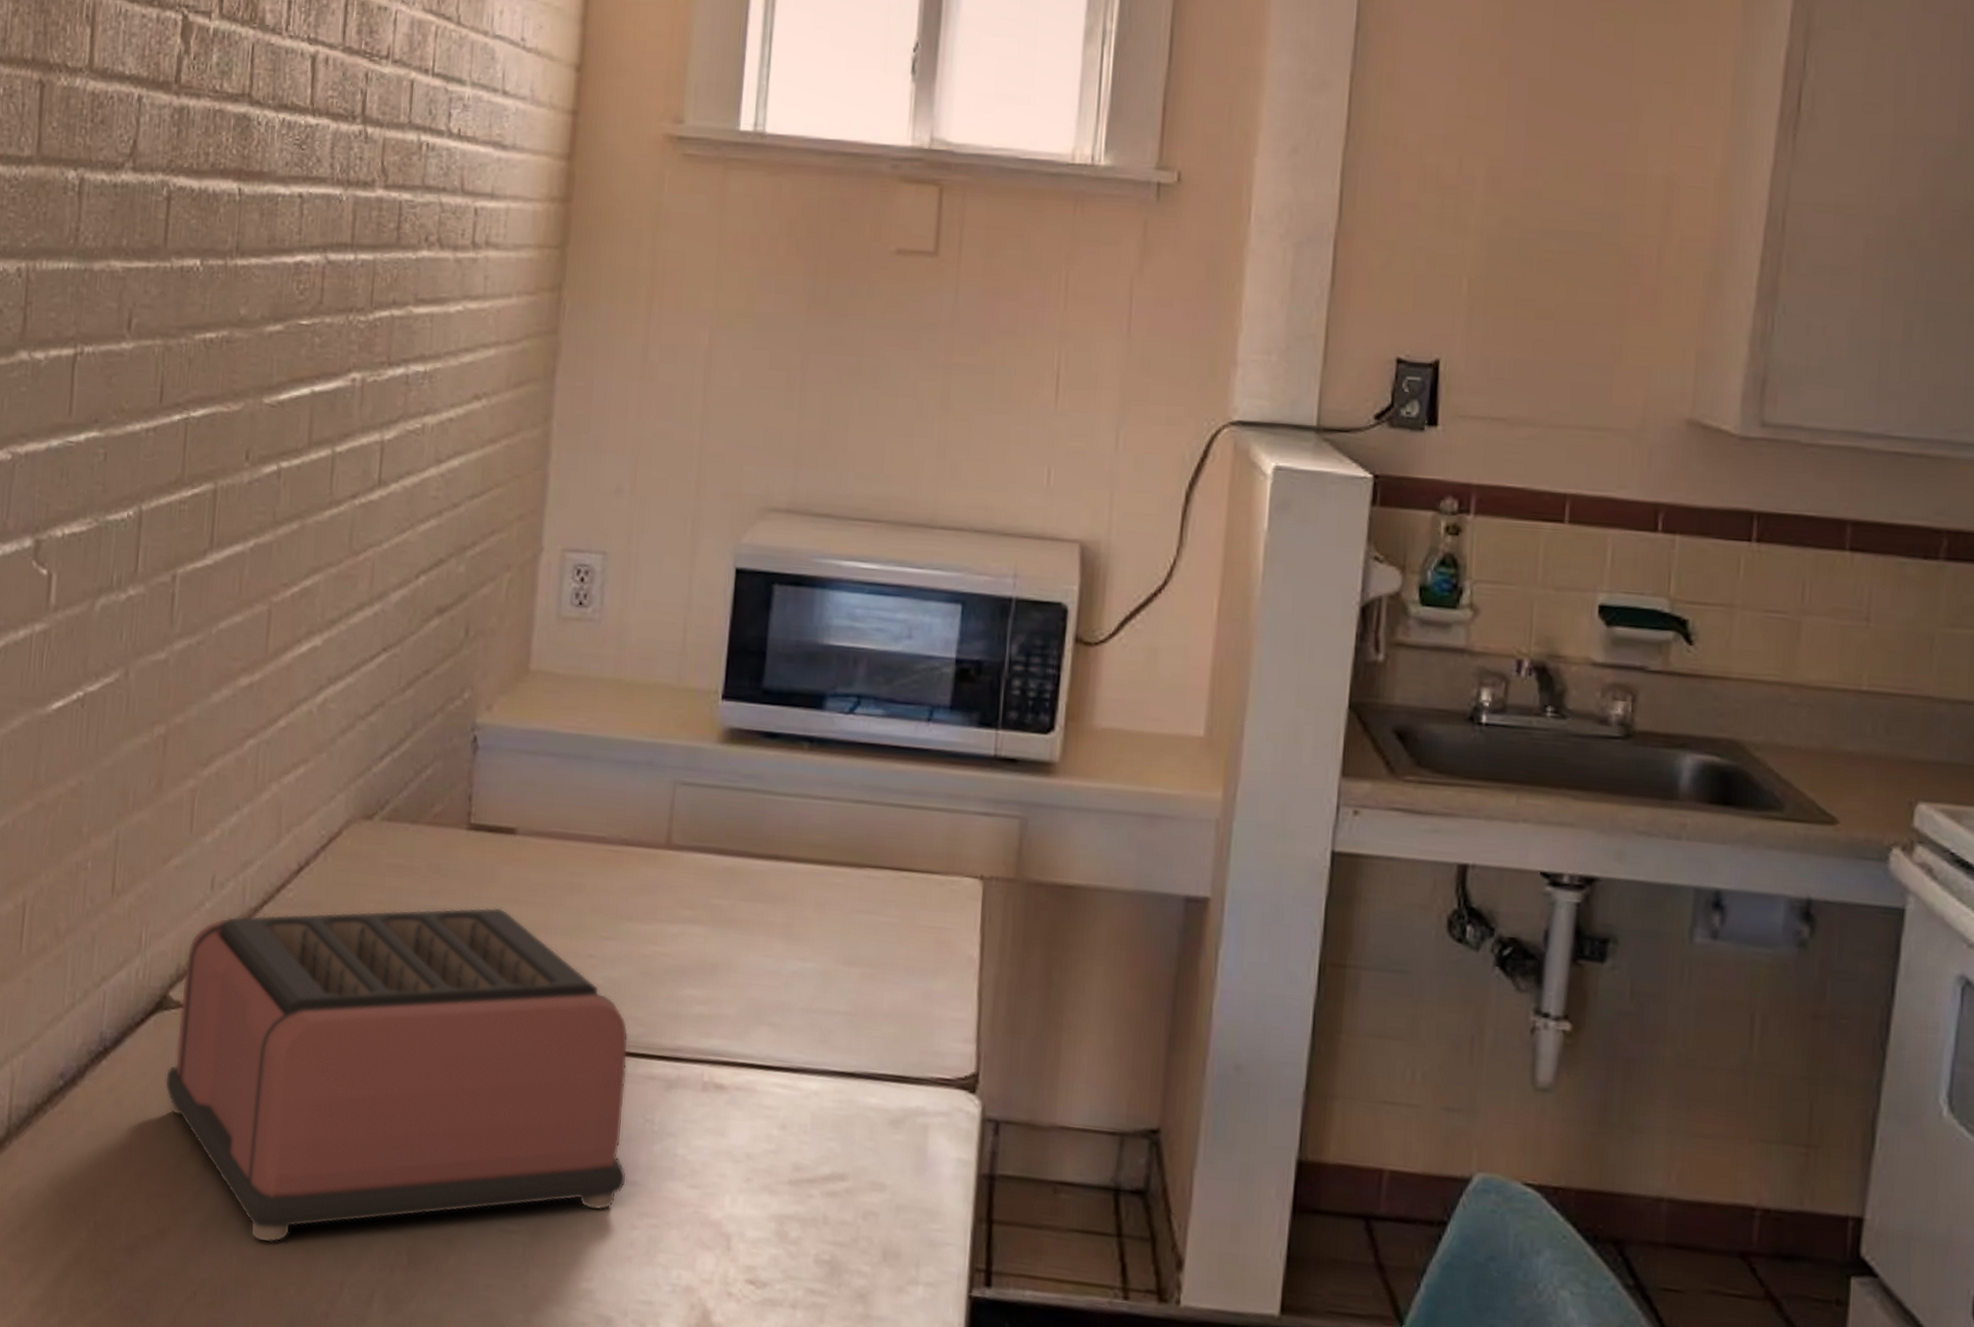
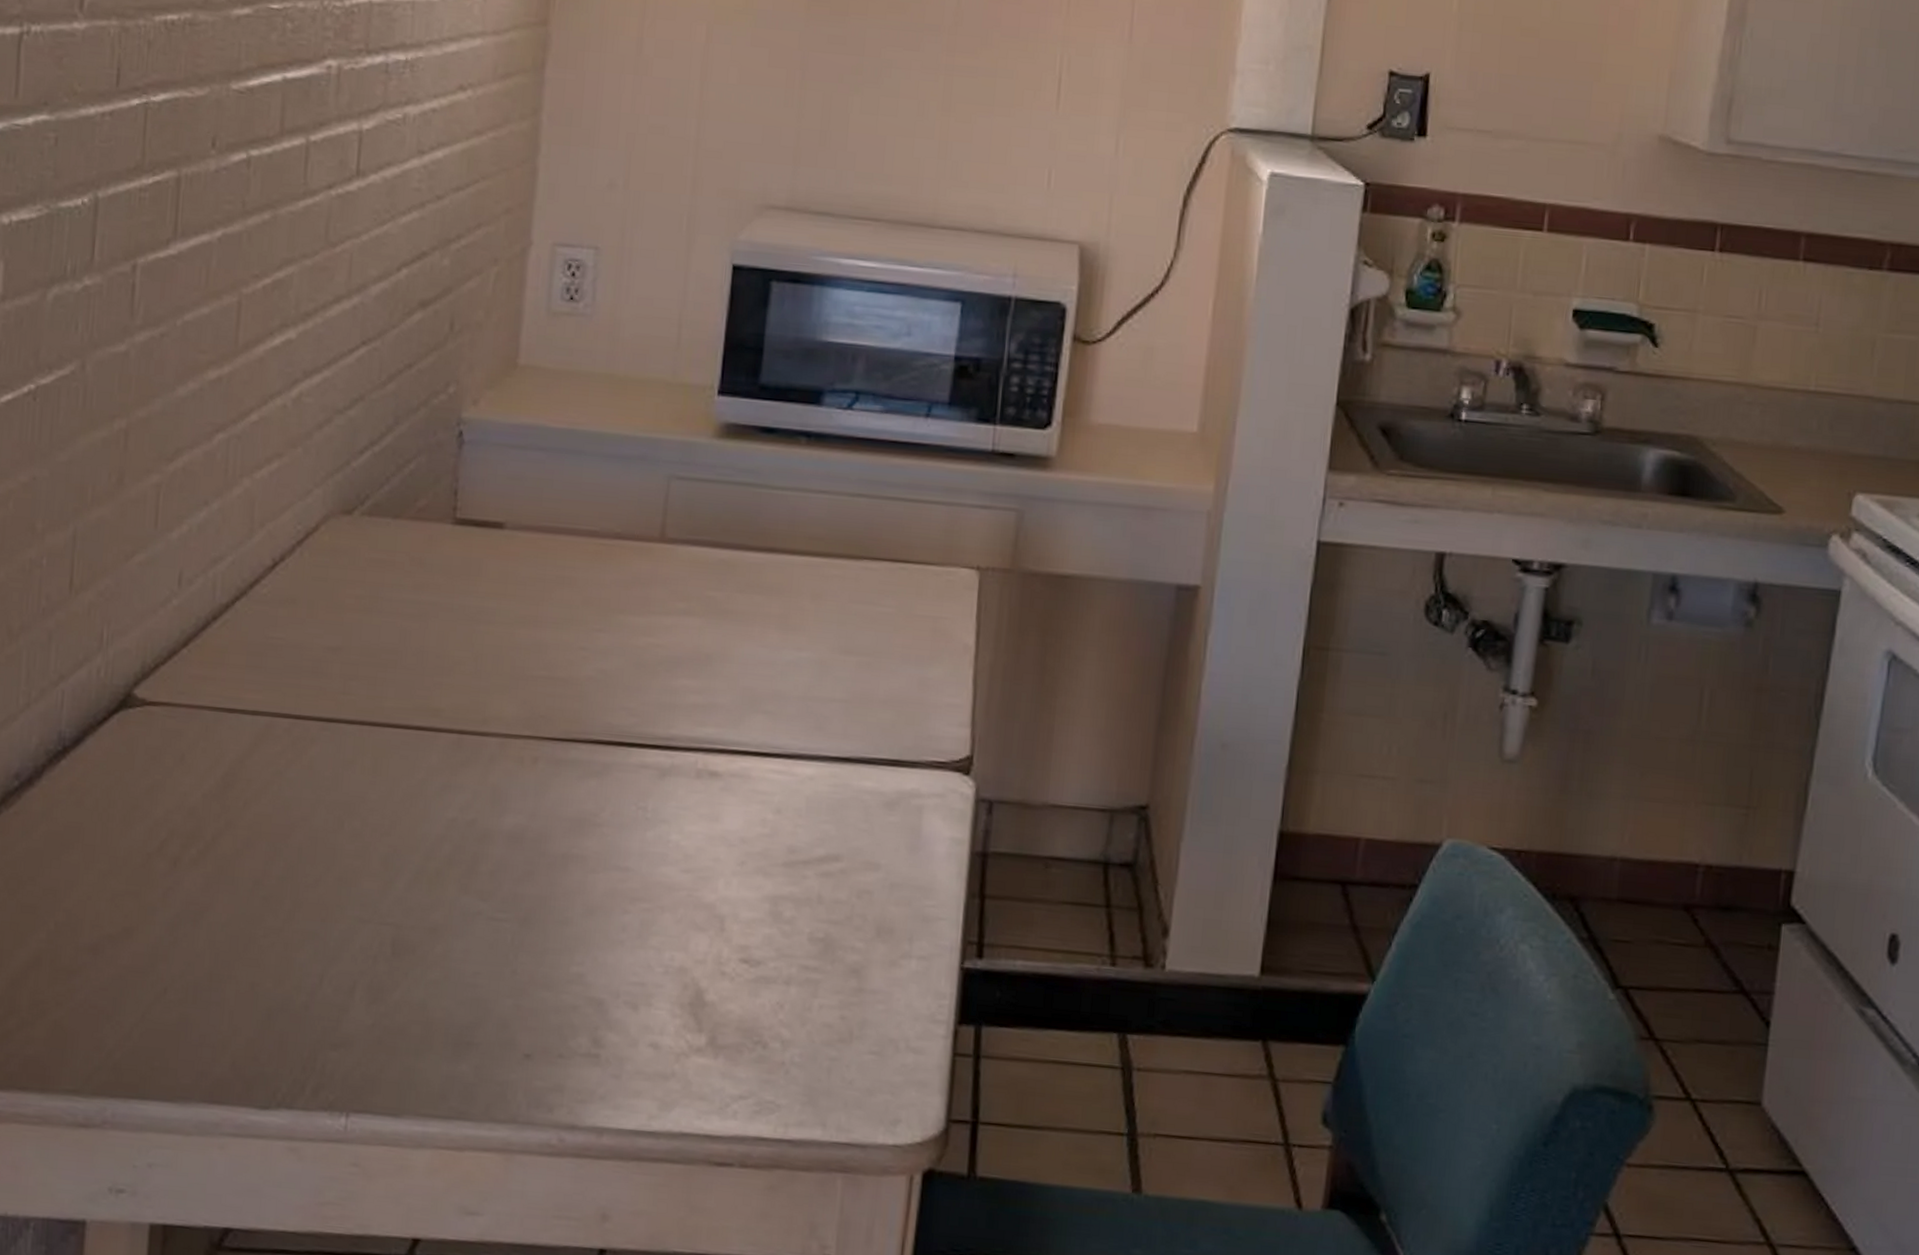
toaster: present [164,907,629,1243] -> none [130,601,621,938]

